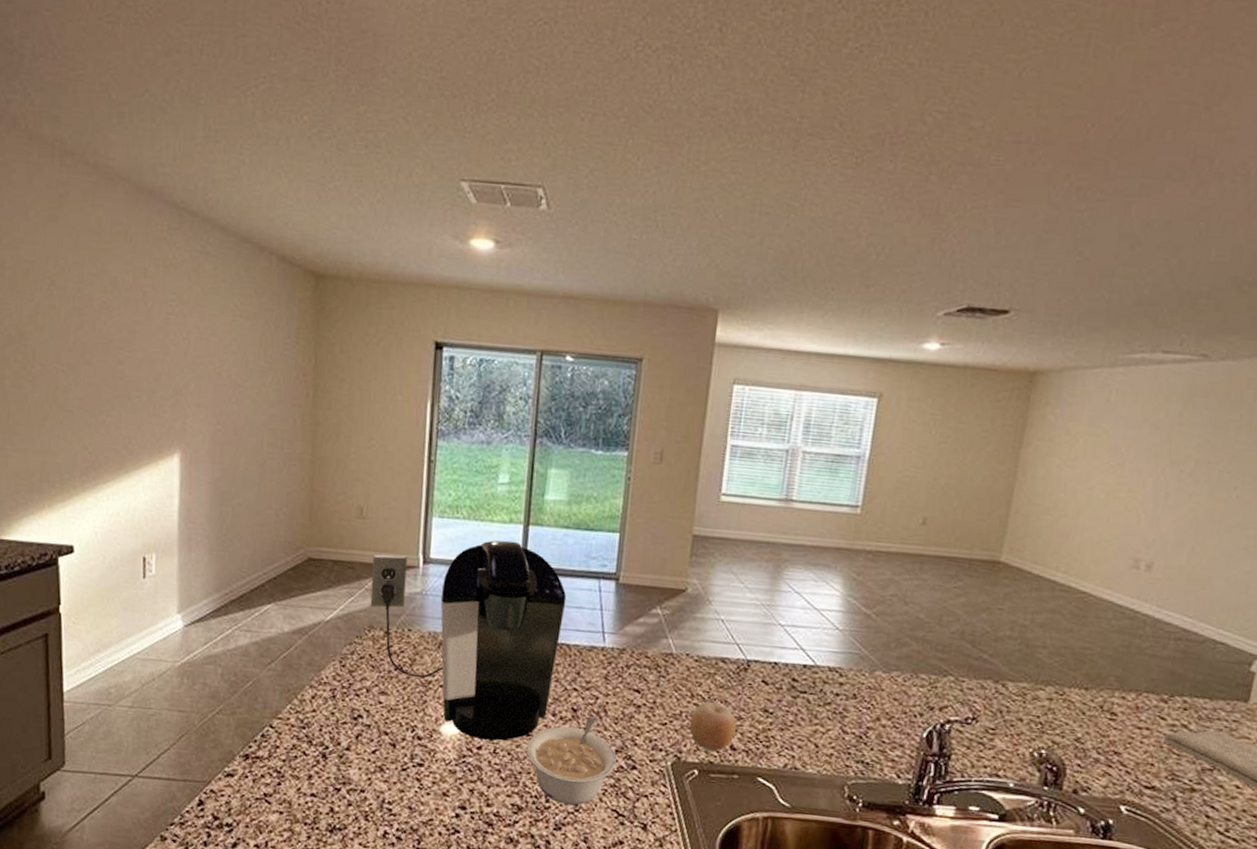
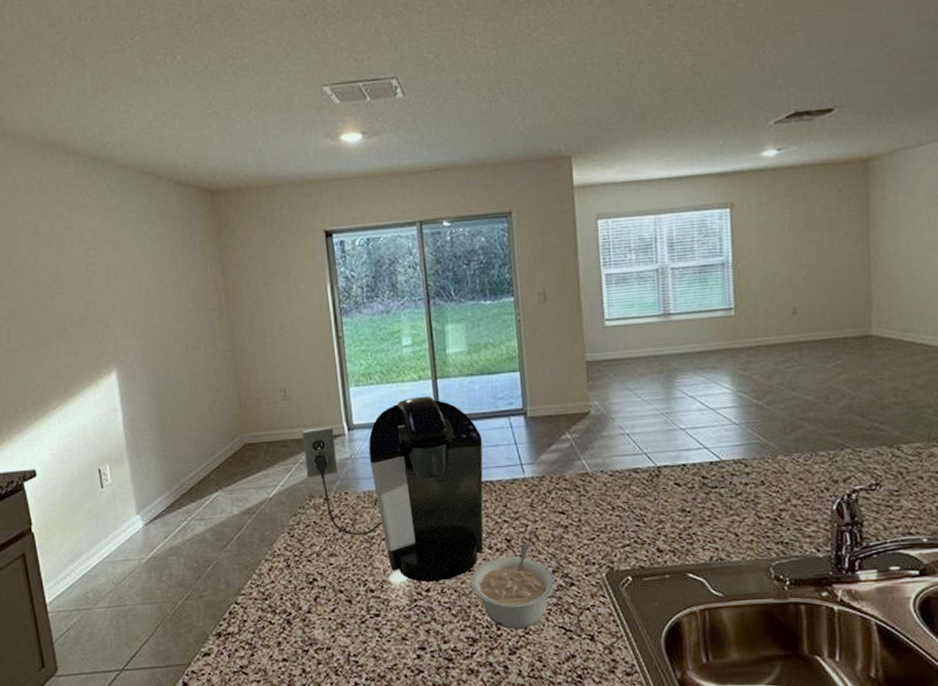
fruit: present [689,697,737,752] -> none [615,506,660,557]

